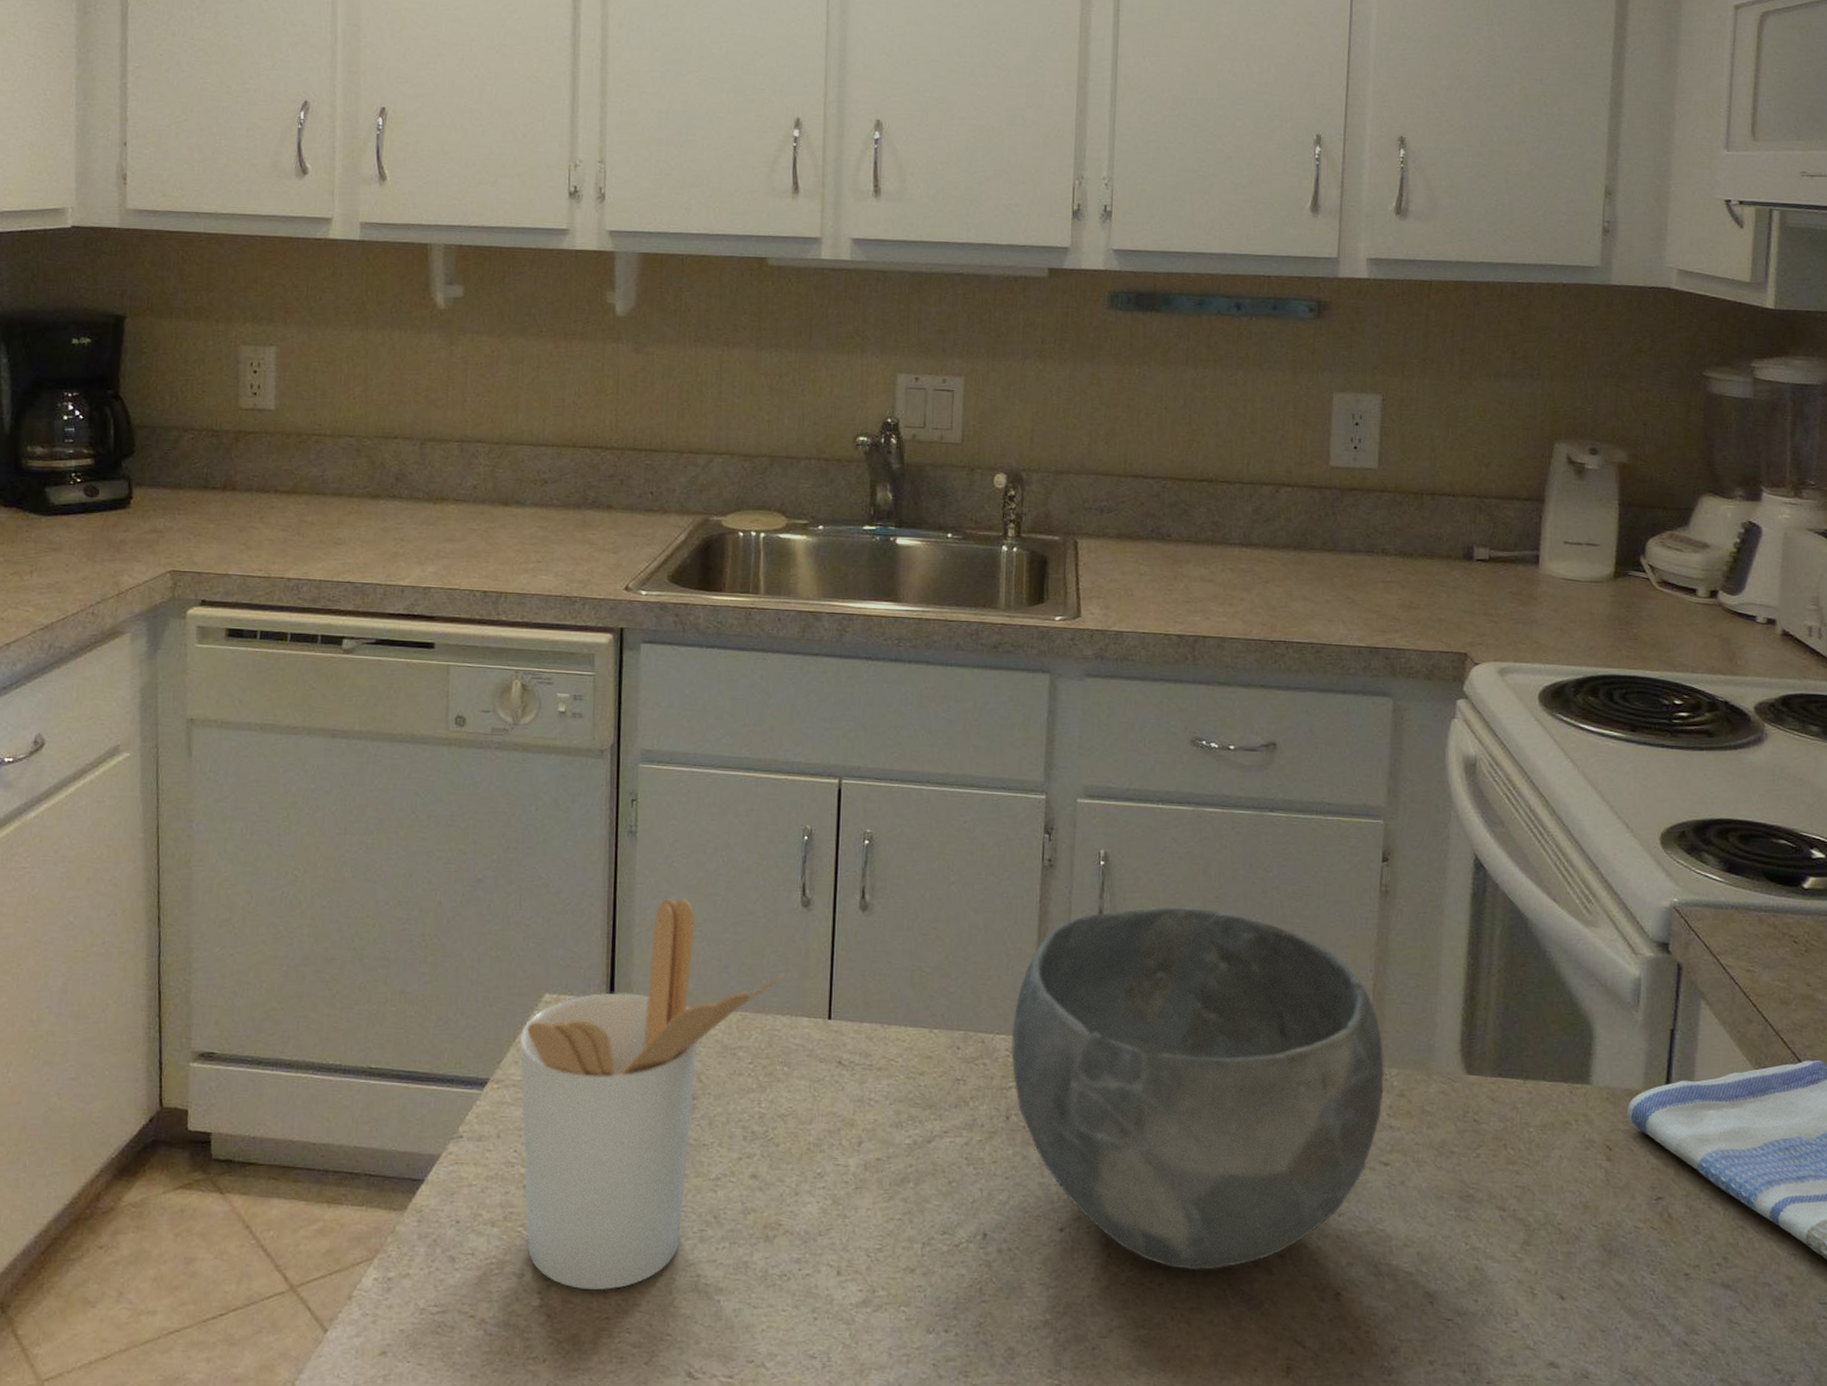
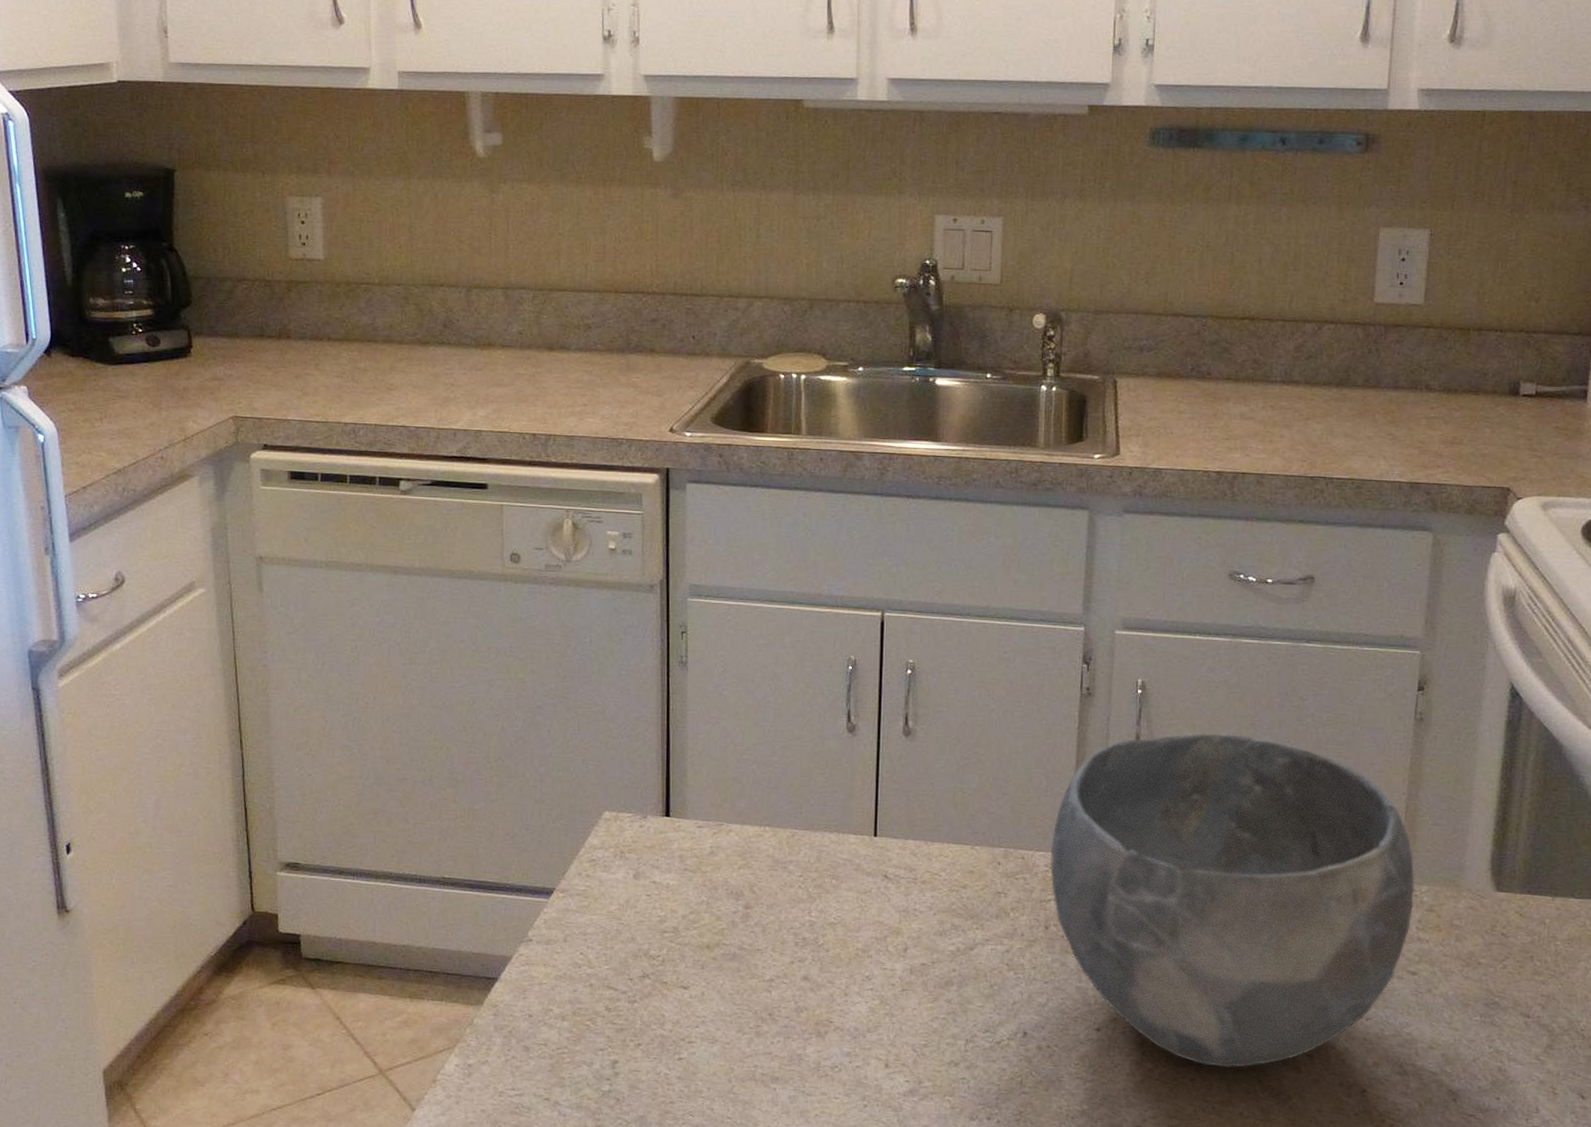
utensil holder: present [518,898,785,1291] -> none [581,724,832,1079]

